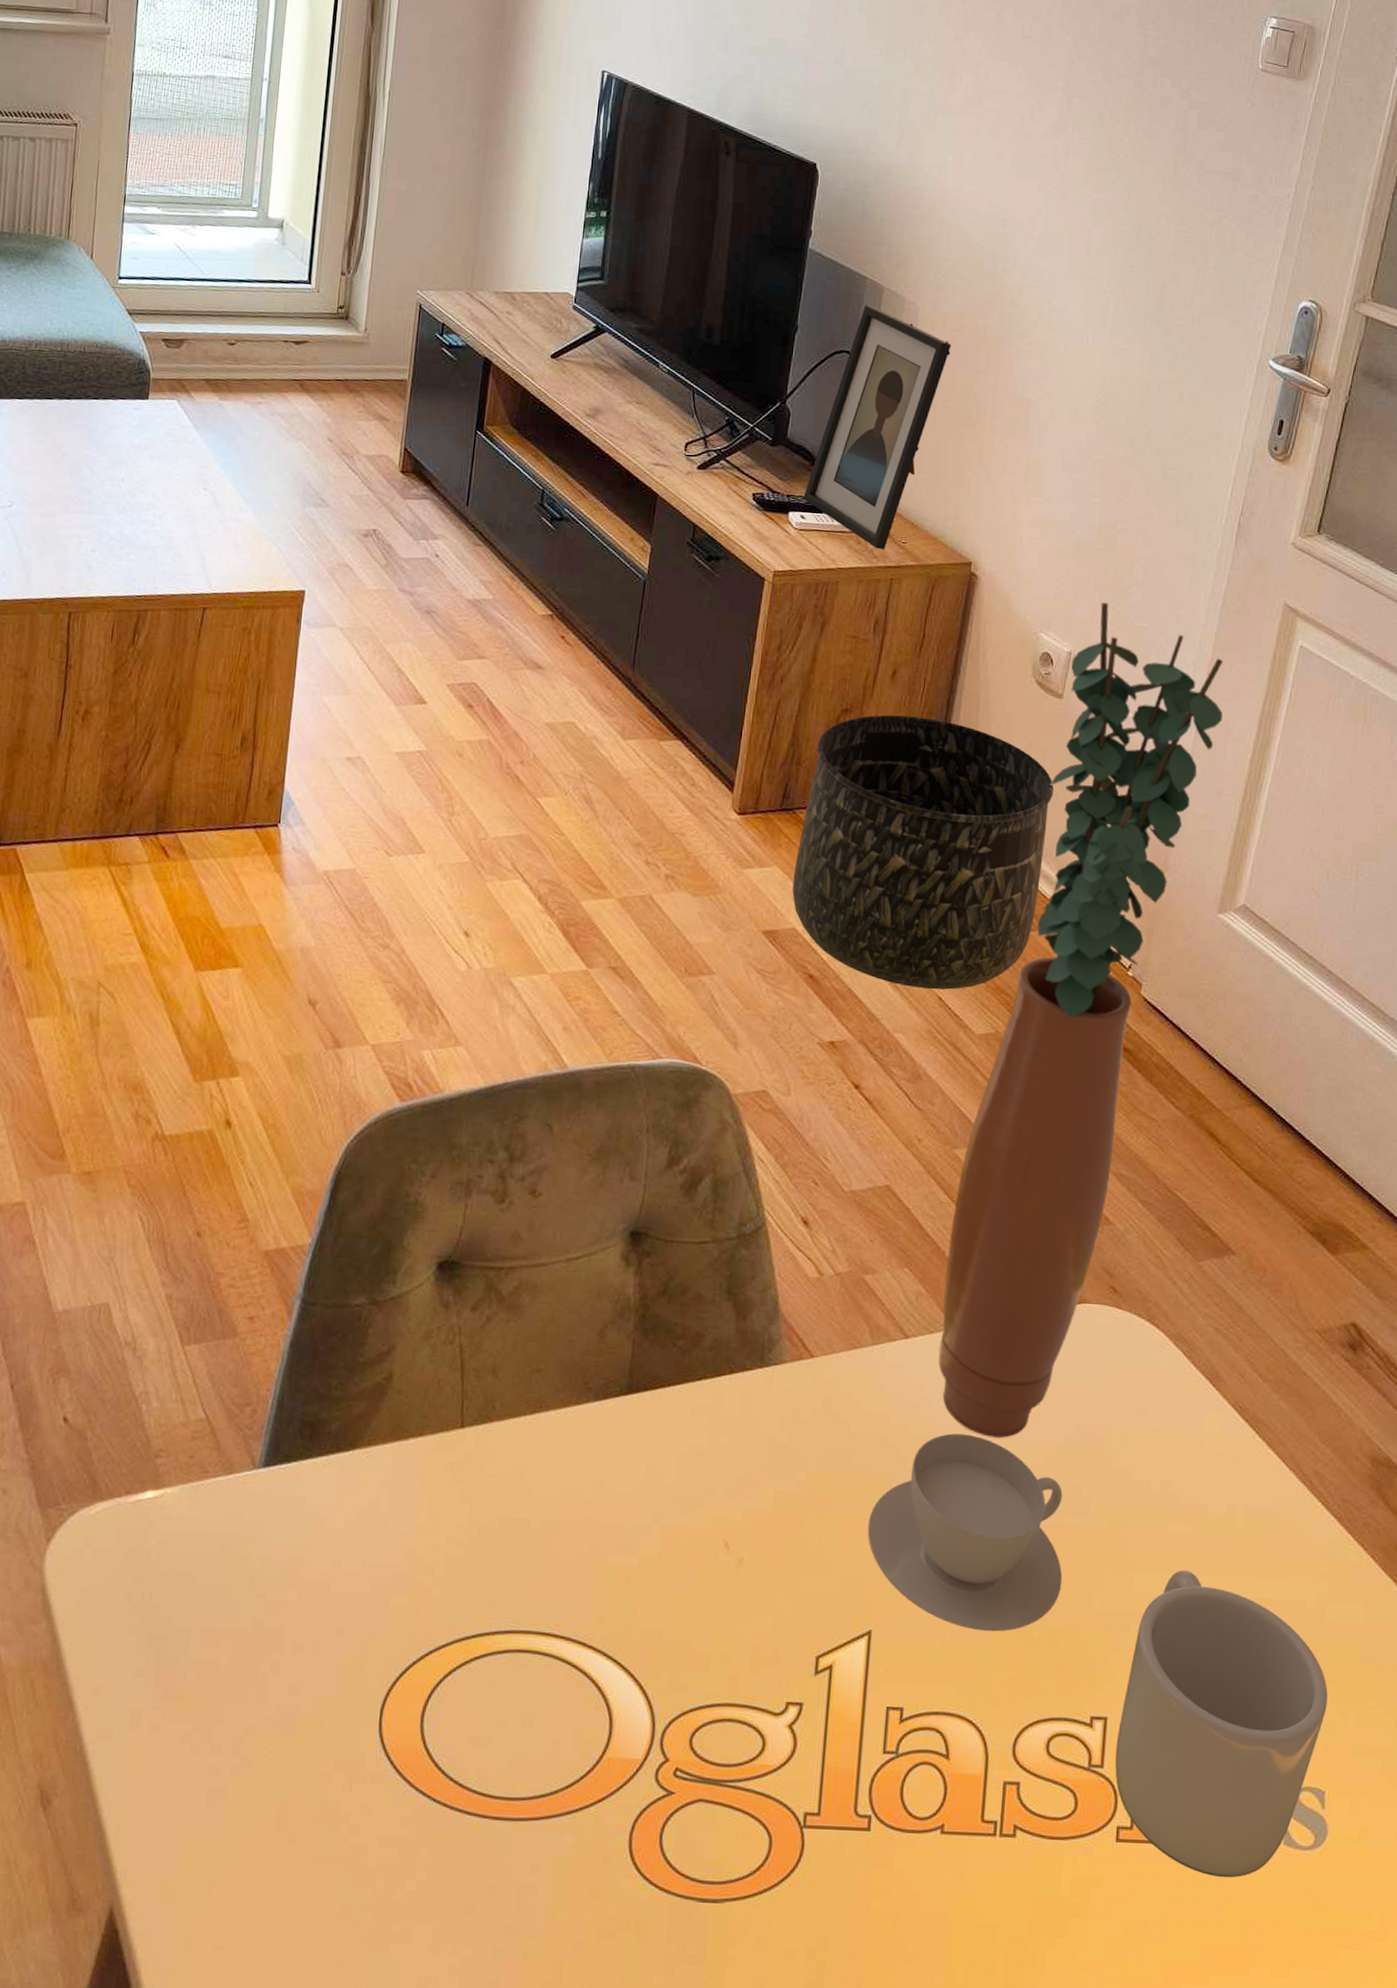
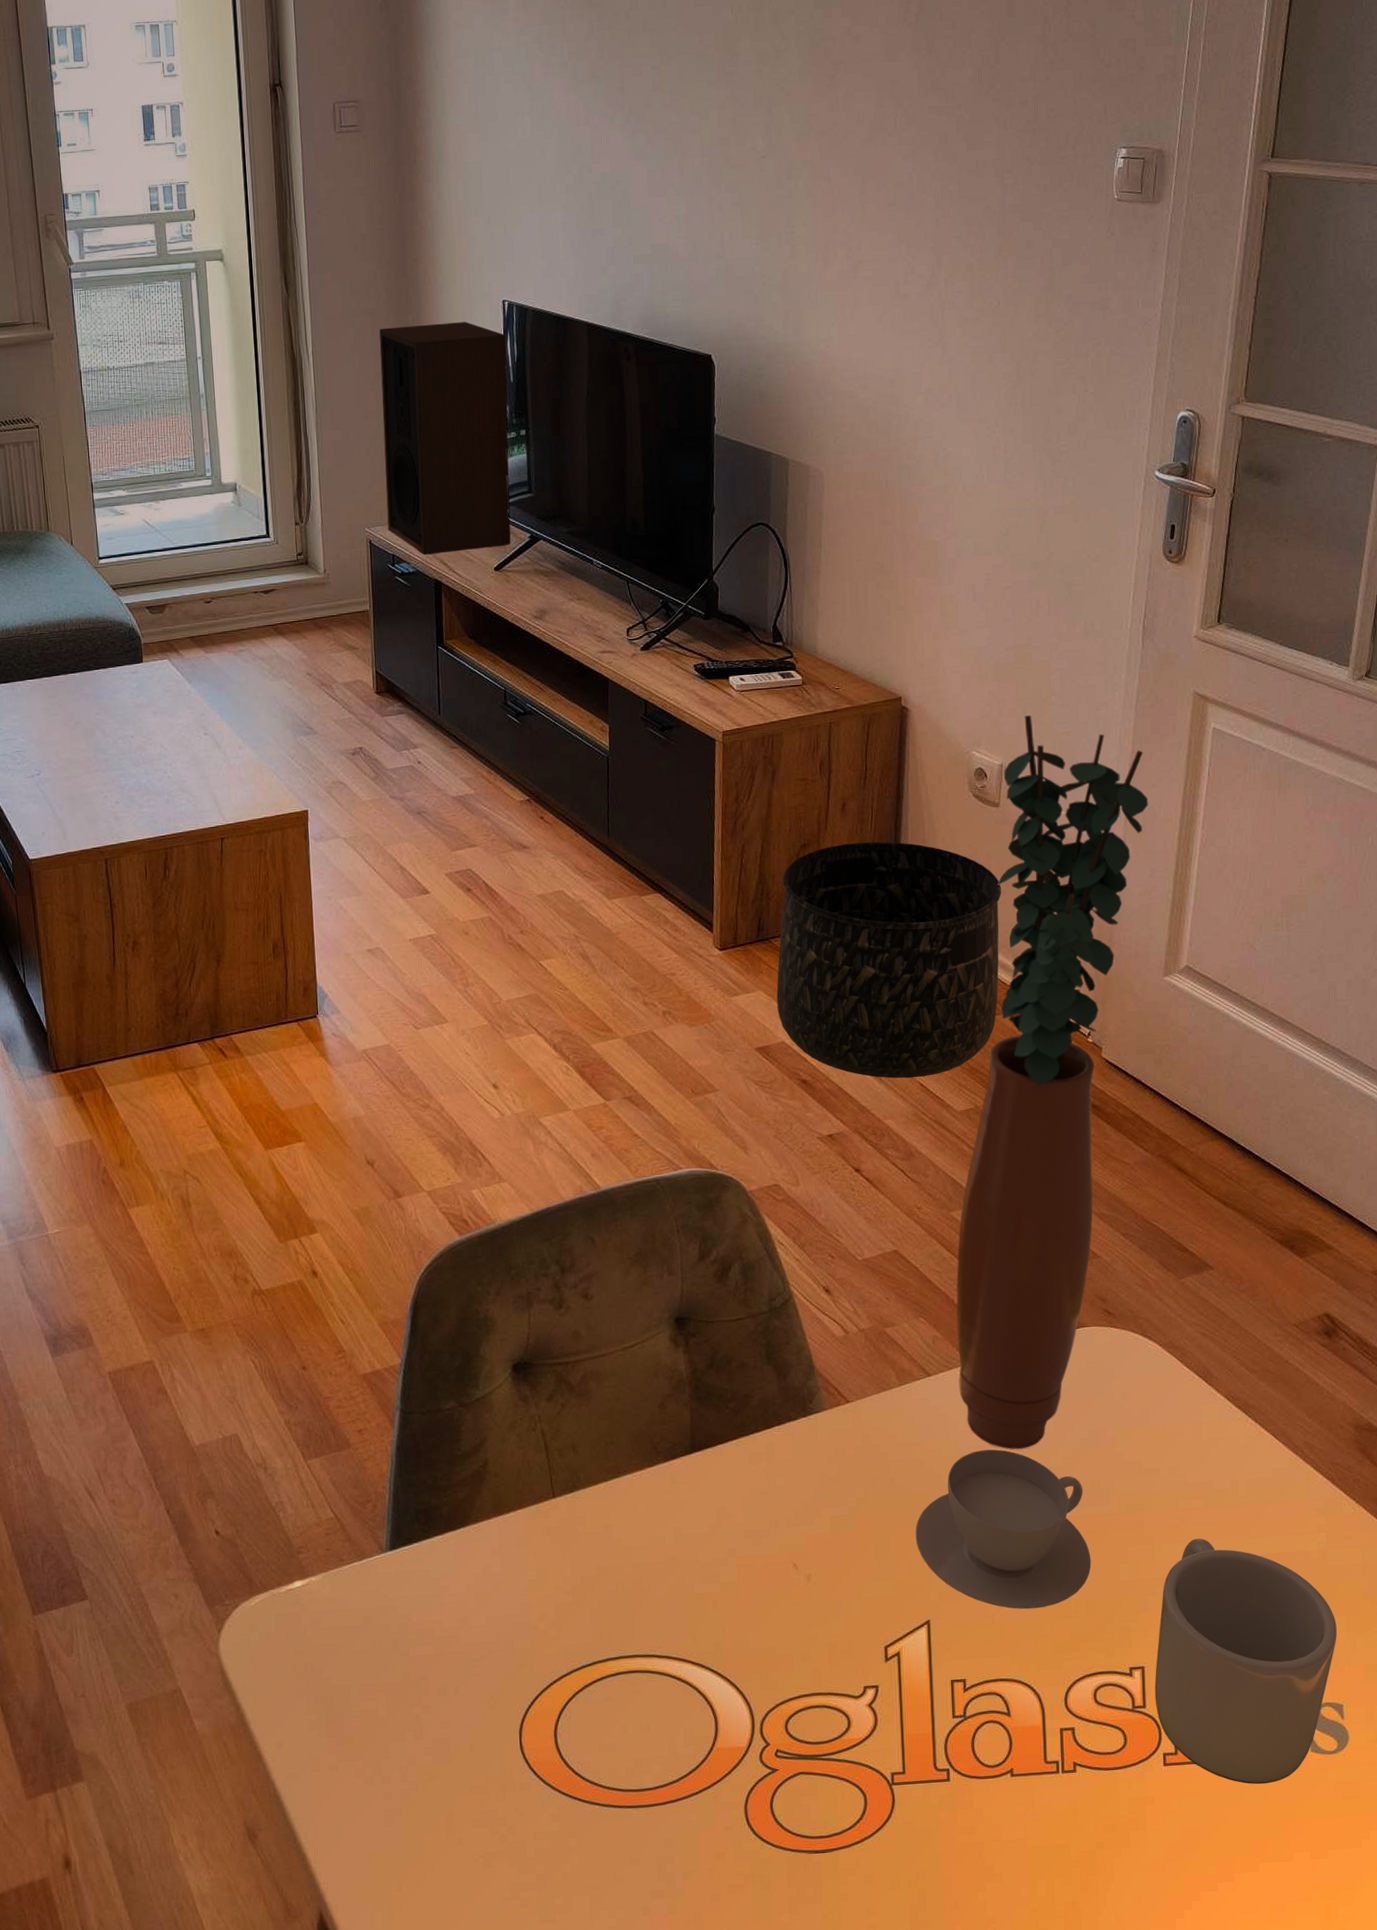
speaker: none [442,79,600,333] -> present [379,322,511,555]
picture frame: present [803,304,952,550] -> none [740,477,858,698]

